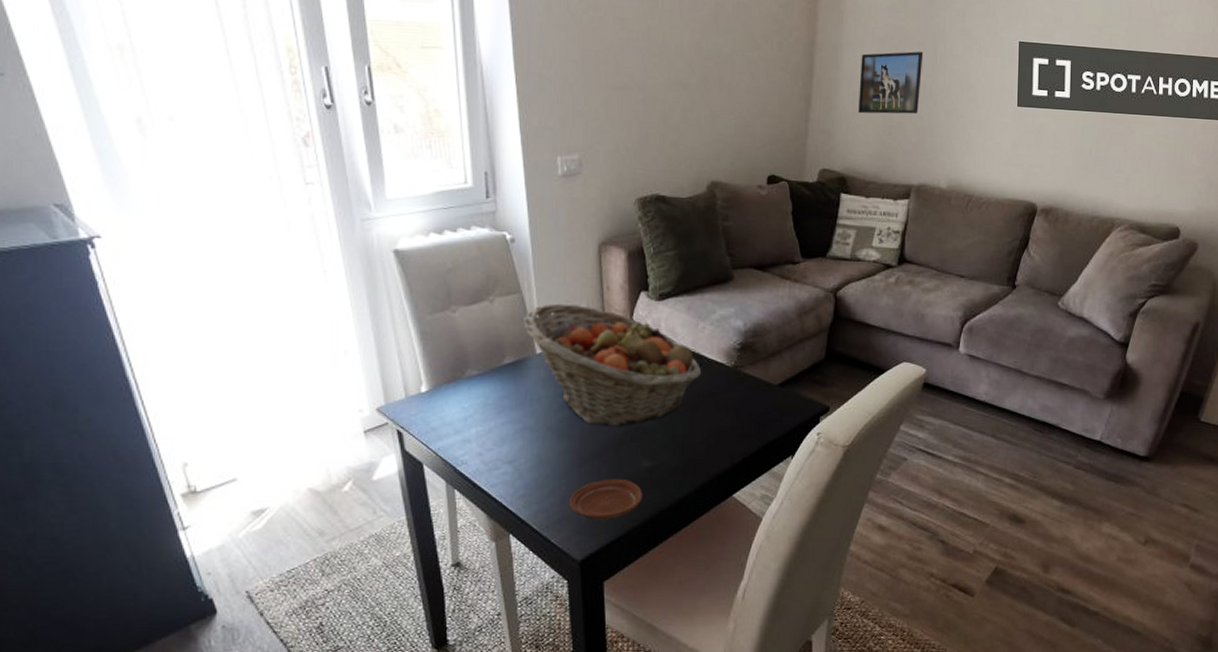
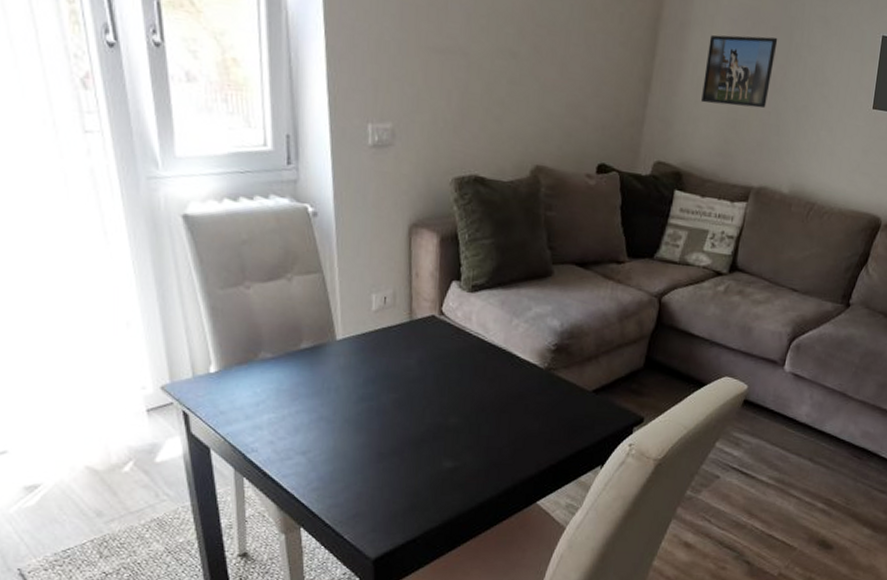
fruit basket: present [522,303,702,426] -> none [322,286,513,423]
plate: present [570,478,643,520] -> none [365,477,444,519]

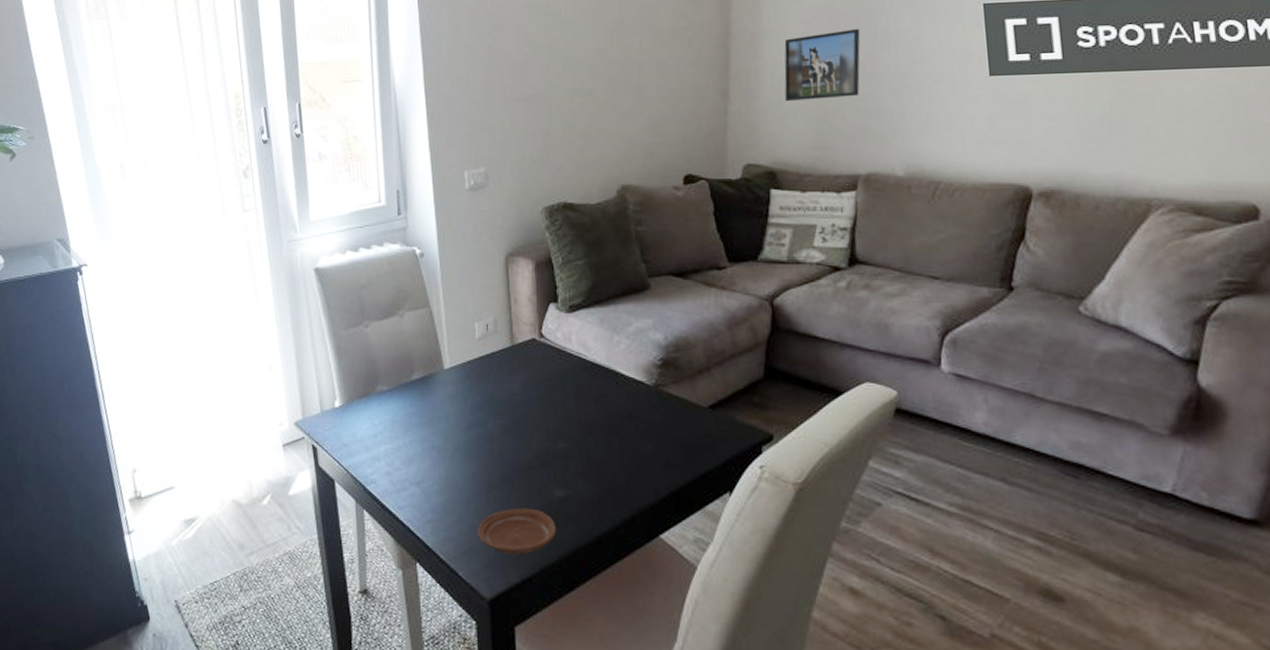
plate: none [365,477,444,519] -> present [478,507,557,555]

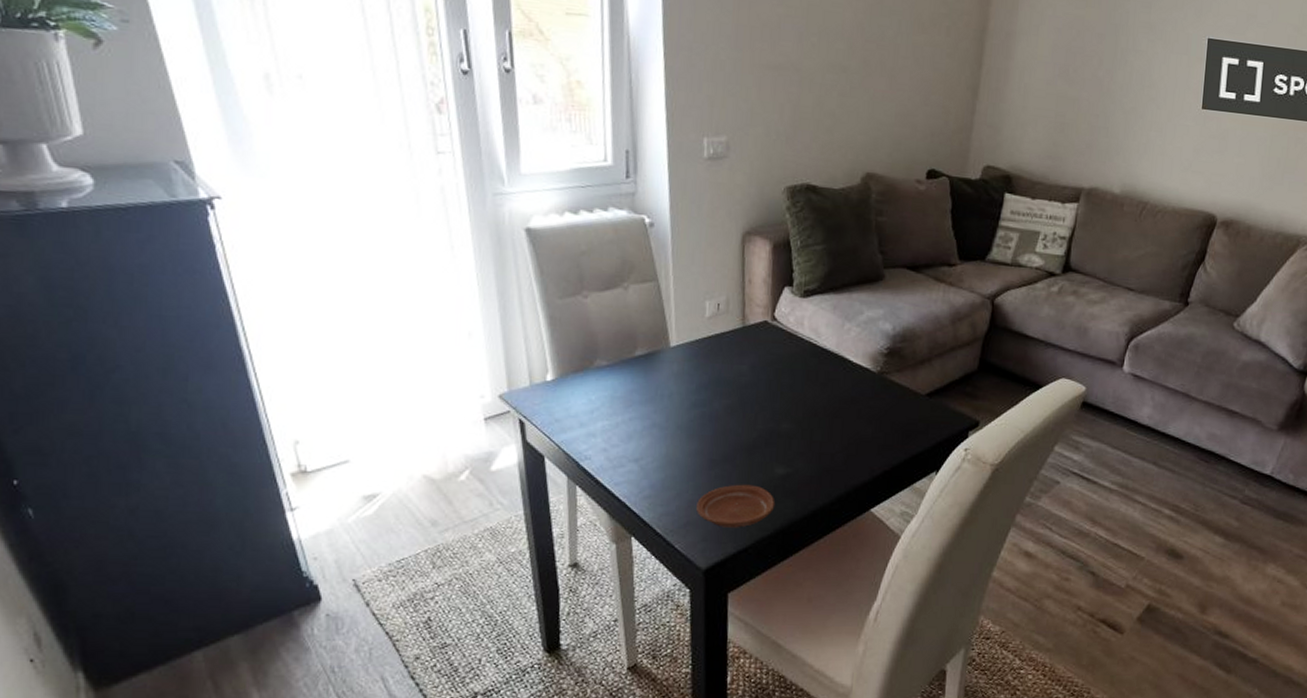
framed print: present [784,28,861,102] -> none [1029,43,1103,112]

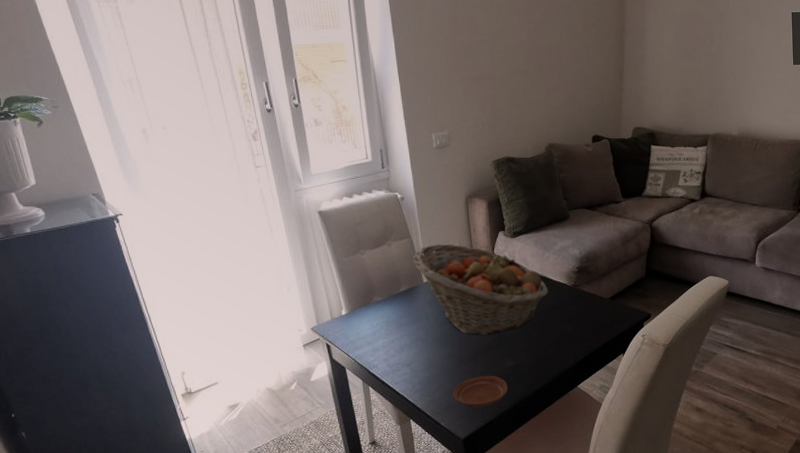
fruit basket: none [657,294,845,429] -> present [412,244,549,335]

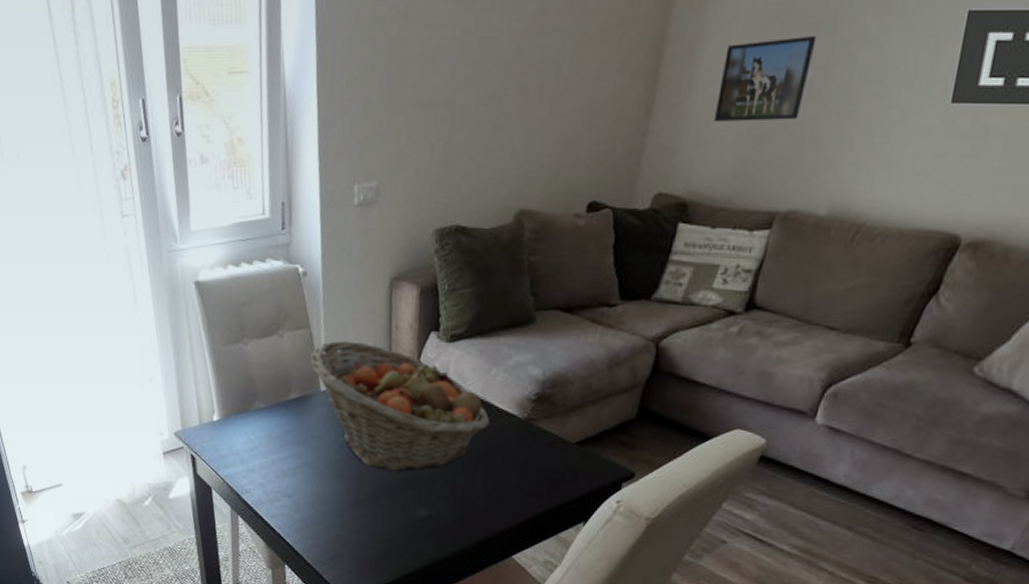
plate: present [453,375,509,408] -> none [343,523,417,564]
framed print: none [661,28,713,82] -> present [714,35,817,123]

